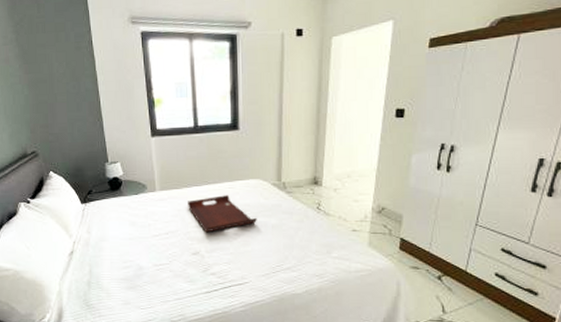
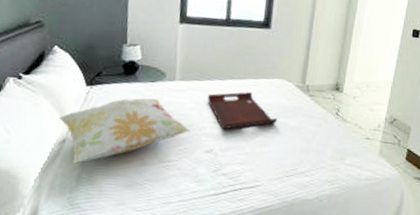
decorative pillow: none [64,209,176,271] -> present [58,98,190,164]

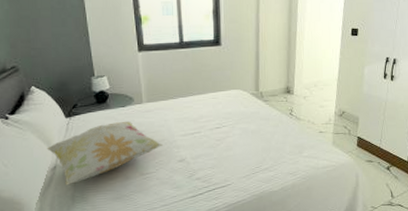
serving tray: present [207,92,277,130] -> none [174,105,238,141]

